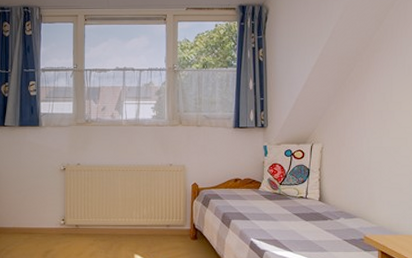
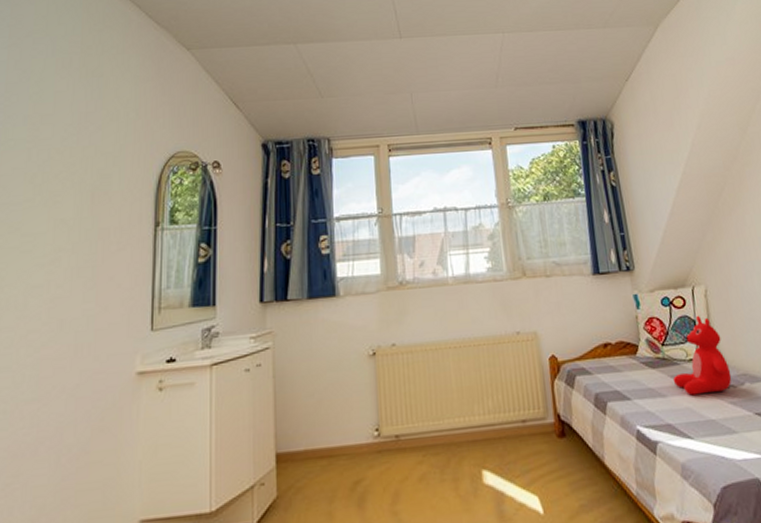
teddy bear: none [284,165,331,222] -> present [673,315,732,396]

